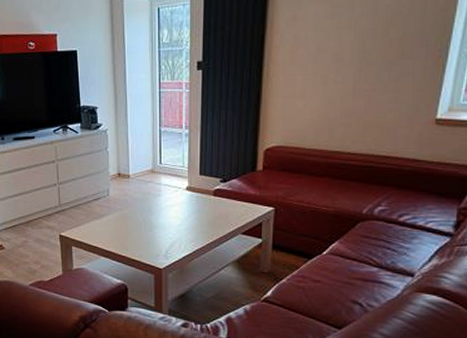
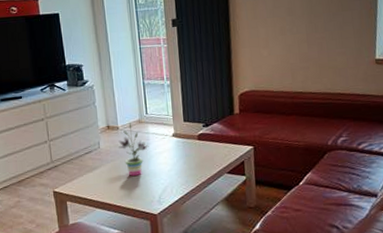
potted plant: none [127,172,160,227] -> present [118,123,149,176]

